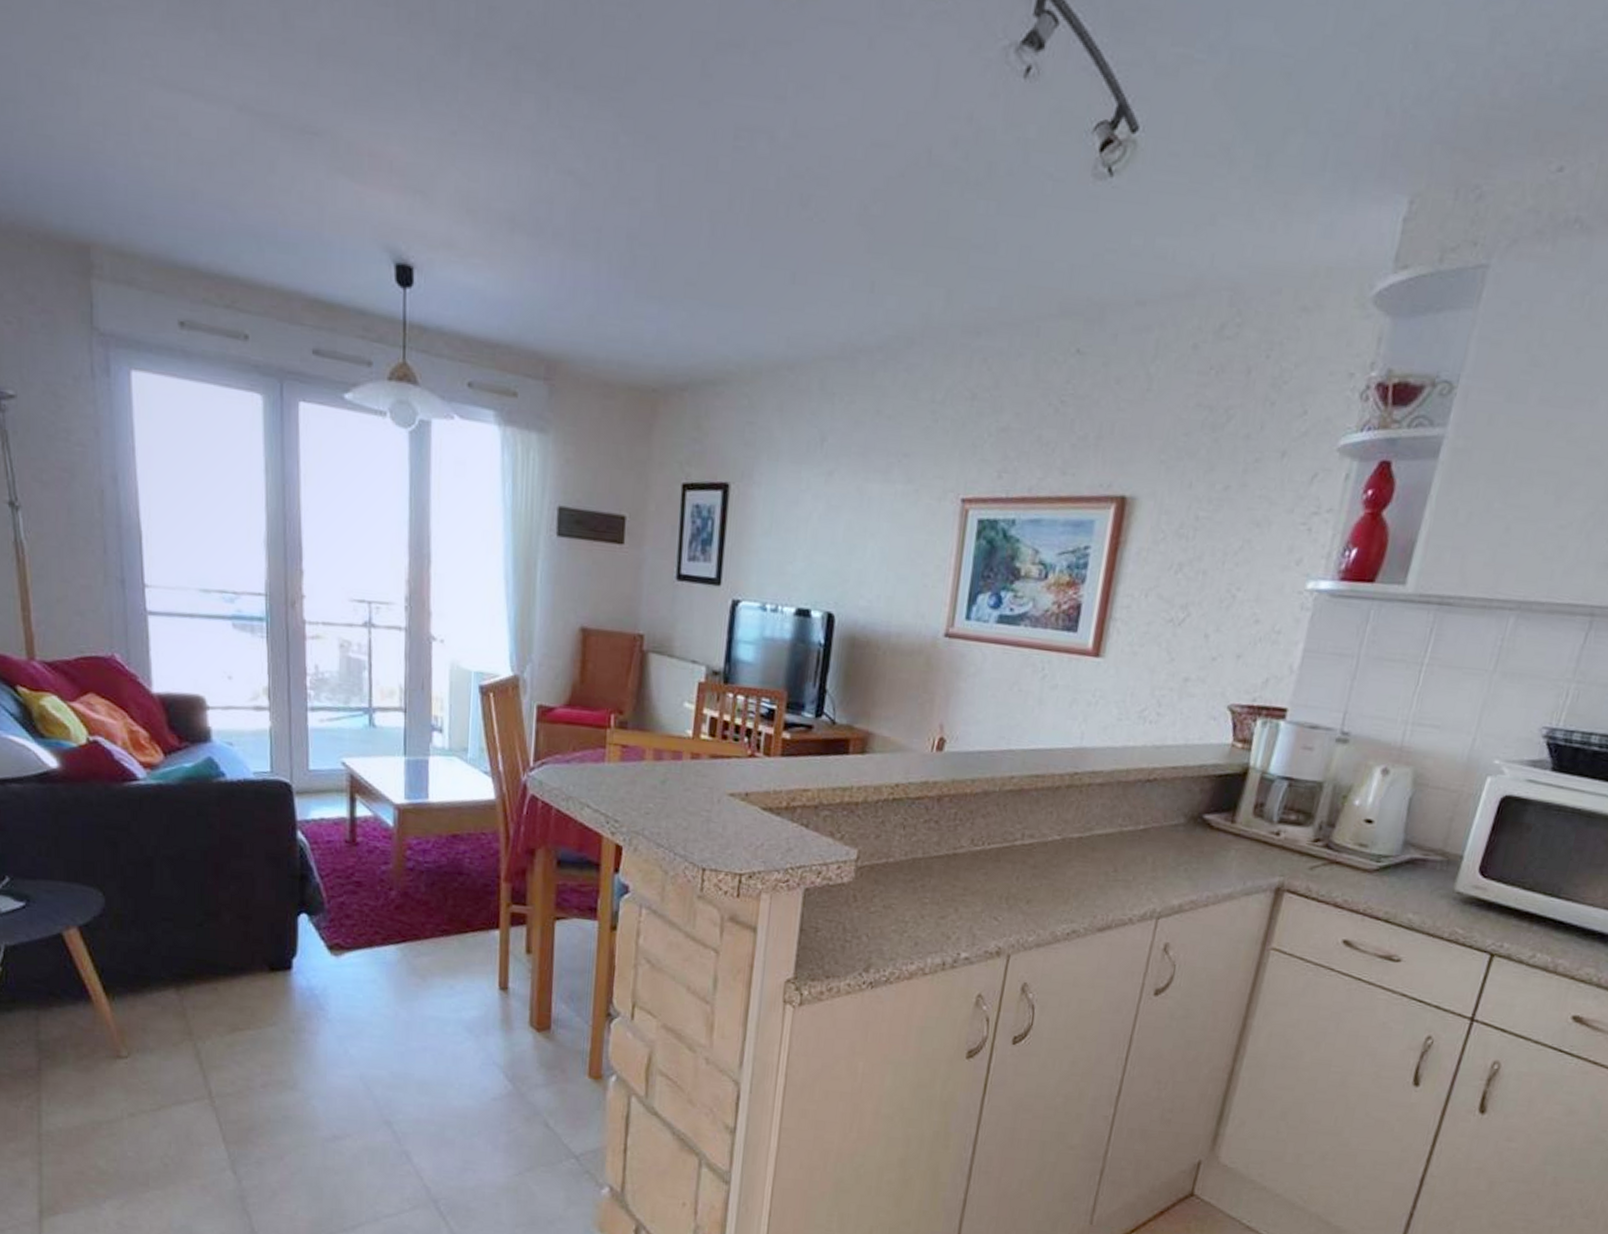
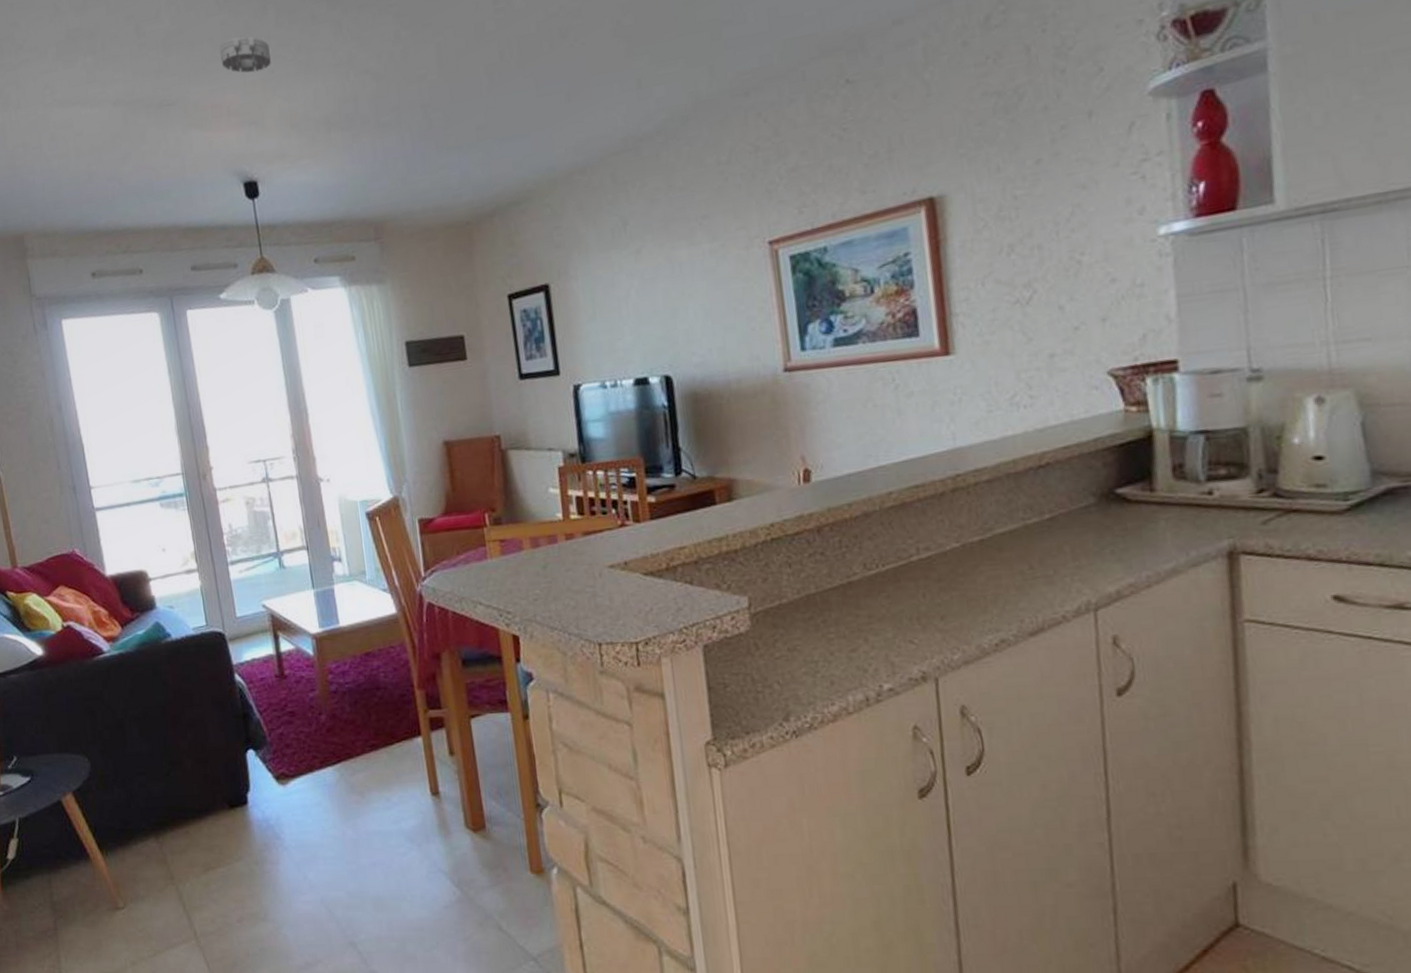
smoke detector: none [390,73,456,128] -> present [219,36,272,73]

